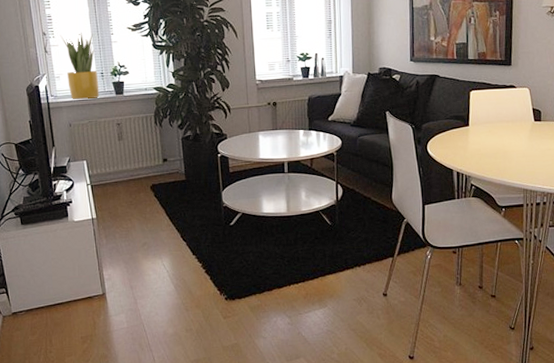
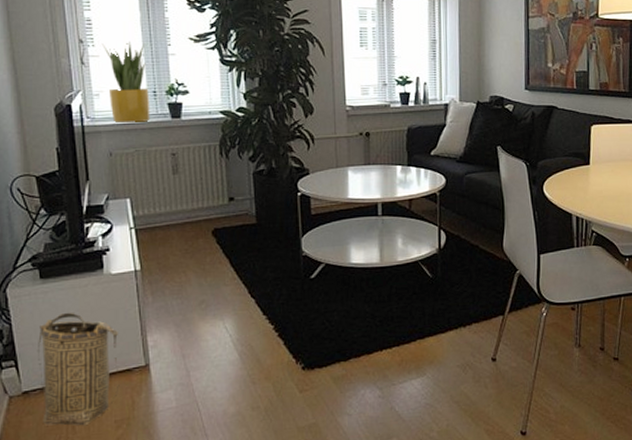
basket: none [21,251,84,340] -> present [37,312,120,426]

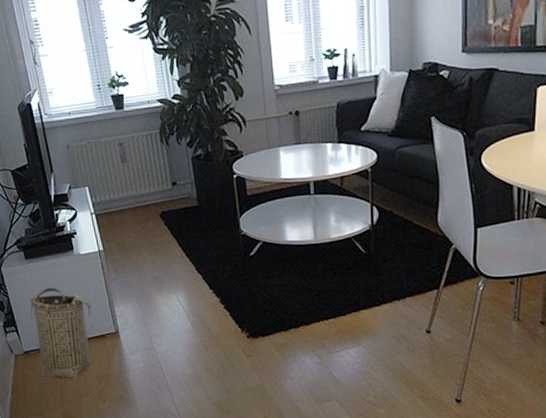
planter: present [102,41,150,124] -> none [50,37,98,118]

